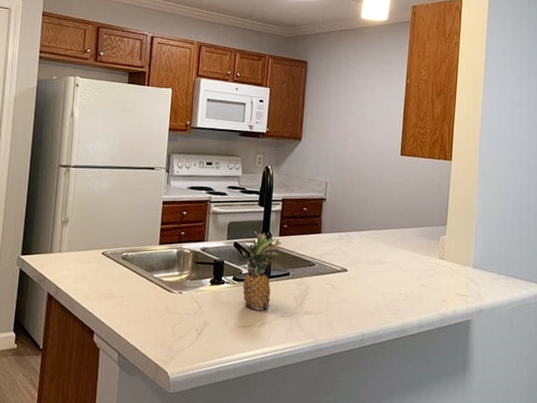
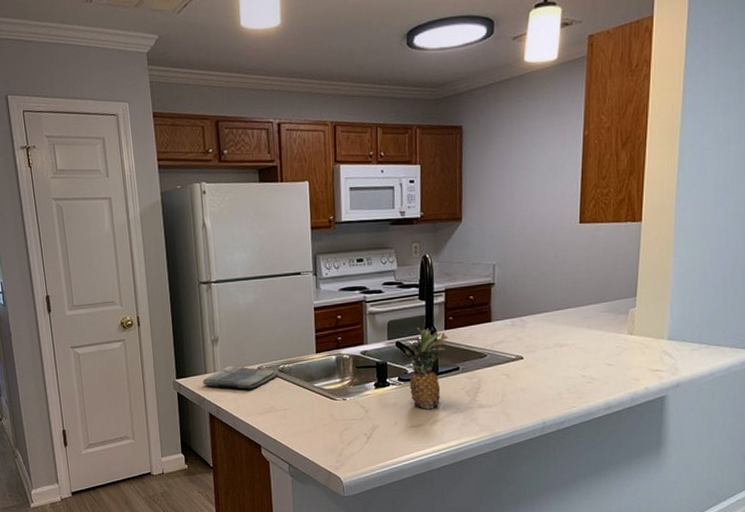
dish towel: none [47,247,121,273] -> present [203,365,279,389]

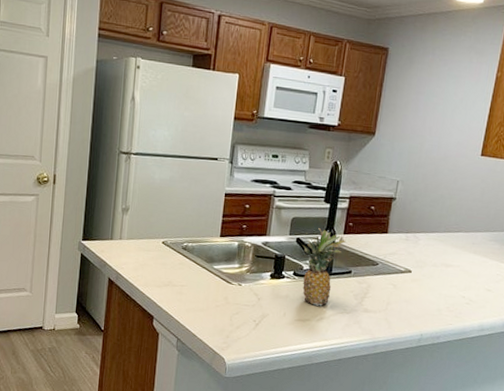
dish towel: present [203,365,279,389] -> none [107,235,182,261]

